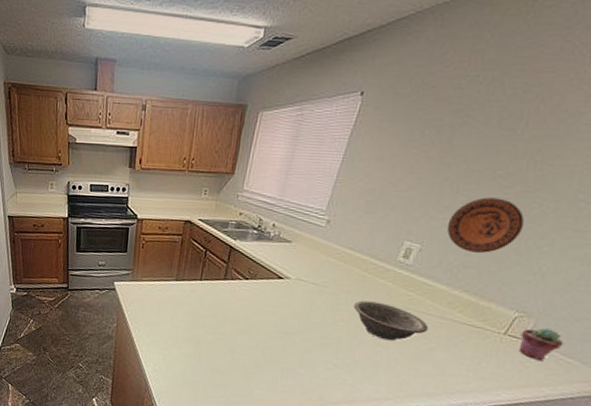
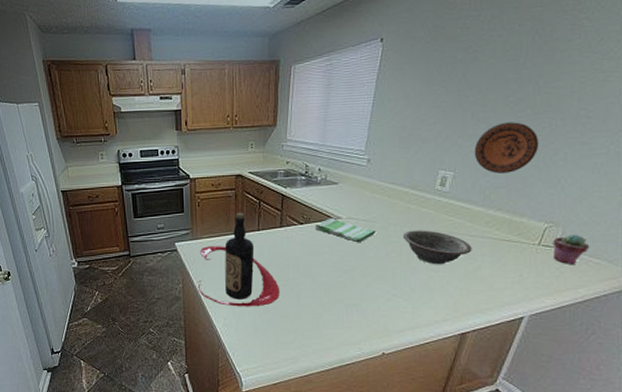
bottle: none [131,259,216,358] -> present [197,212,280,307]
dish towel: none [260,276,326,307] -> present [314,217,377,243]

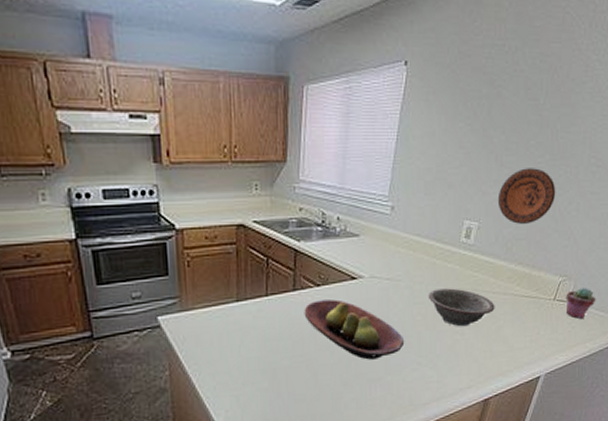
bottle: present [197,212,280,307] -> none [189,273,295,395]
fruit bowl: none [289,235,380,288] -> present [304,298,405,360]
dish towel: present [314,217,377,243] -> none [333,276,401,306]

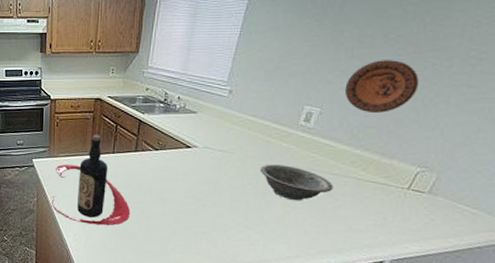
bottle: none [189,273,295,395] -> present [51,134,131,226]
fruit bowl: present [304,298,405,360] -> none [142,160,233,216]
potted succulent: present [566,288,596,319] -> none [424,181,467,212]

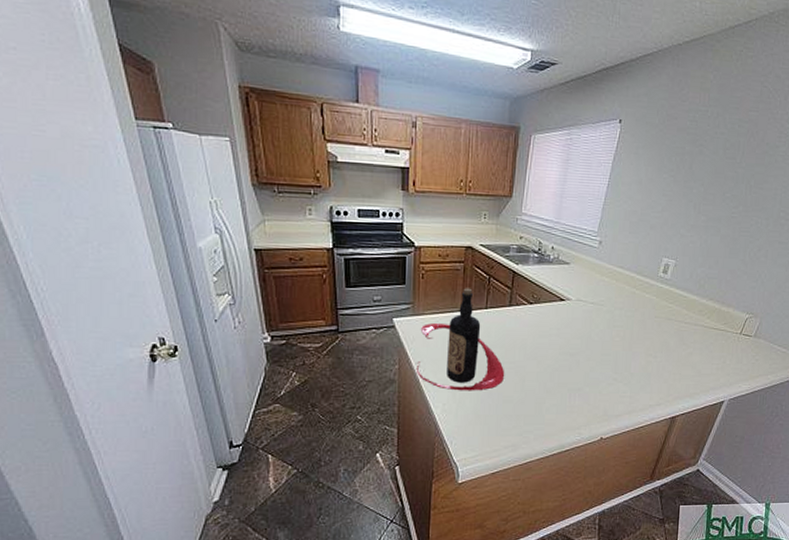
decorative bowl: present [259,164,334,201] -> none [626,315,686,351]
decorative plate: present [344,60,420,113] -> none [693,216,747,265]

